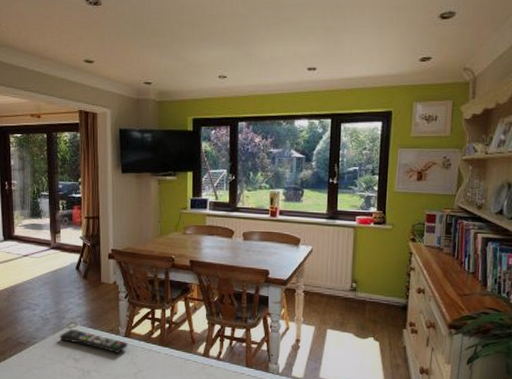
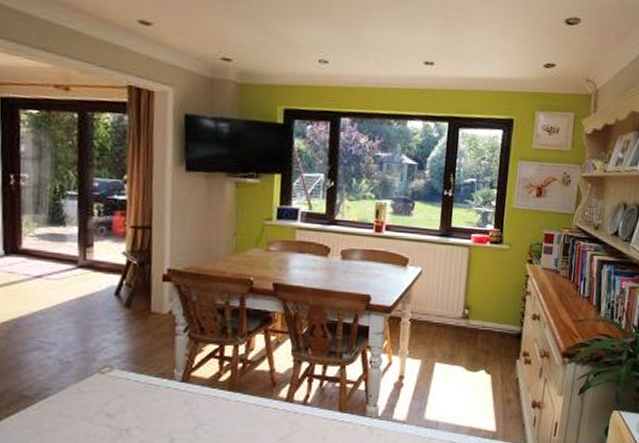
remote control: present [59,329,128,353] -> none [85,375,186,403]

